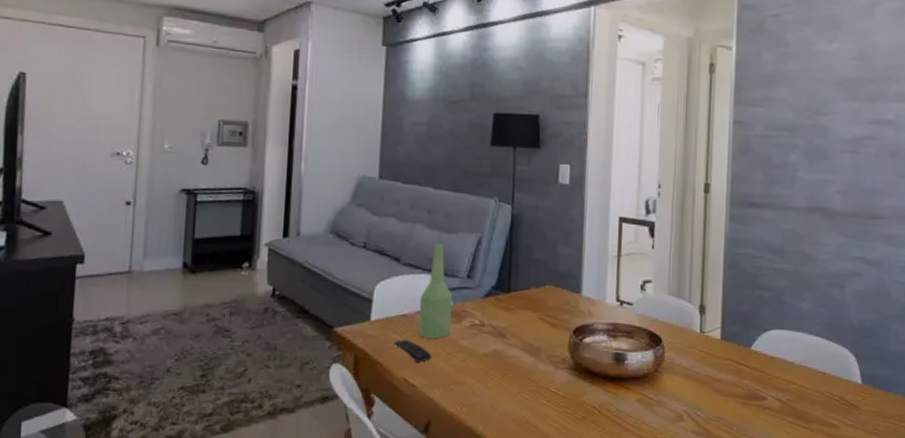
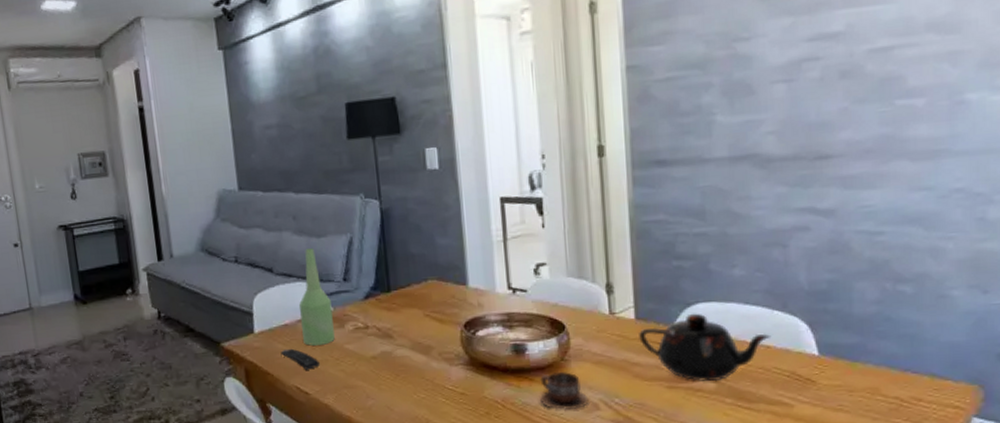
cup: none [633,382,675,419] -> present [540,371,589,410]
teapot: none [722,338,827,401] -> present [639,313,772,382]

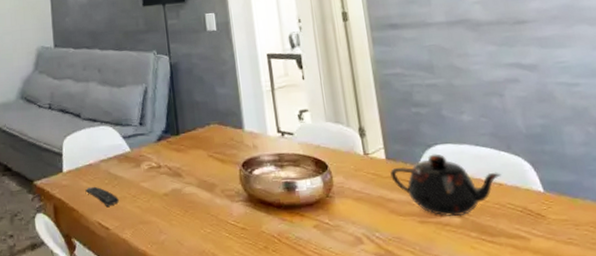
bottle: present [299,248,335,346] -> none [102,97,132,184]
cup: present [540,371,589,410] -> none [309,207,354,244]

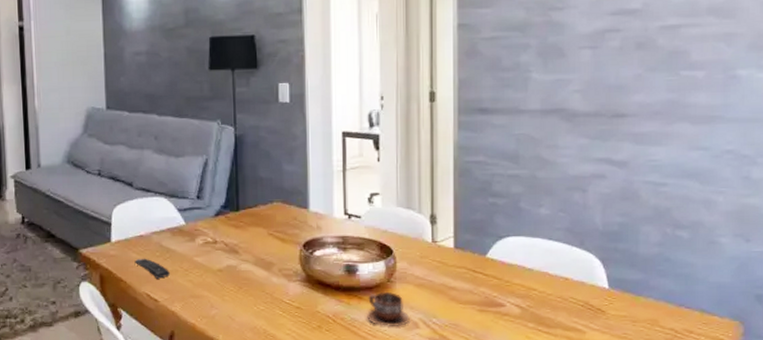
cup: none [309,207,354,244] -> present [367,291,410,326]
teapot: present [390,153,502,217] -> none [457,245,570,308]

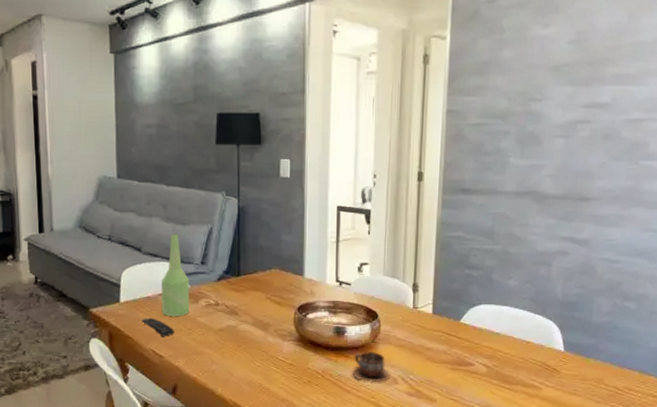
bottle: none [155,167,185,256] -> present [162,234,189,316]

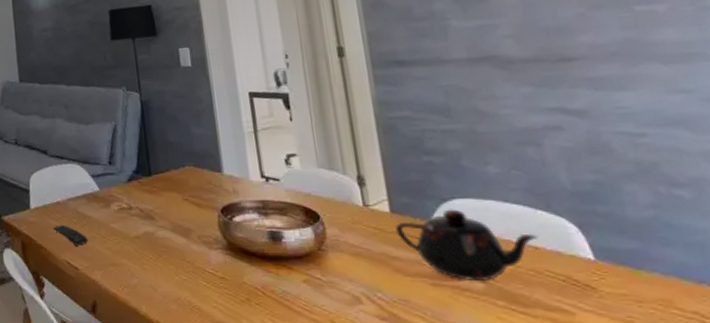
bottle: present [162,234,189,316] -> none [70,134,102,223]
cup: present [352,351,390,382] -> none [298,261,351,301]
teapot: none [434,312,532,367] -> present [395,209,539,282]

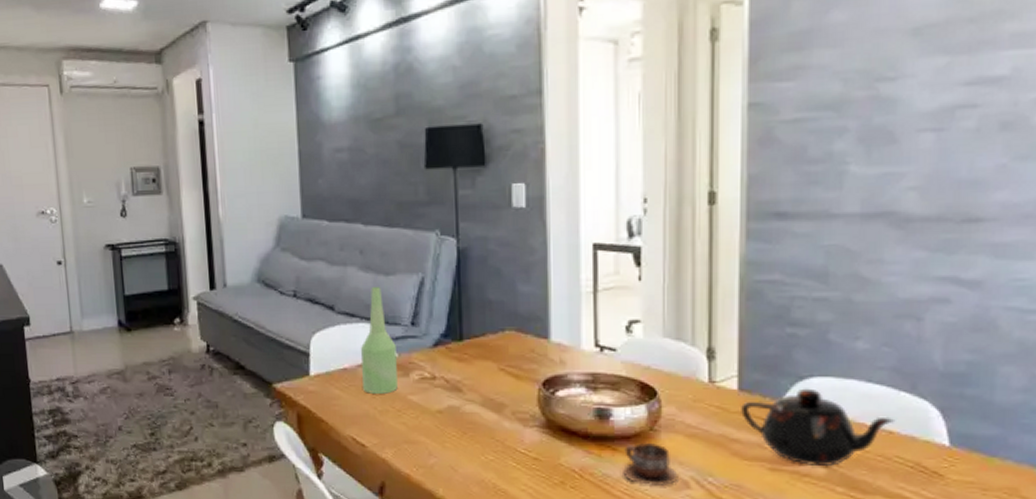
remote control: present [53,224,88,246] -> none [337,395,379,420]
bottle: none [70,134,102,223] -> present [361,287,398,394]
cup: none [298,261,351,301] -> present [623,442,678,485]

